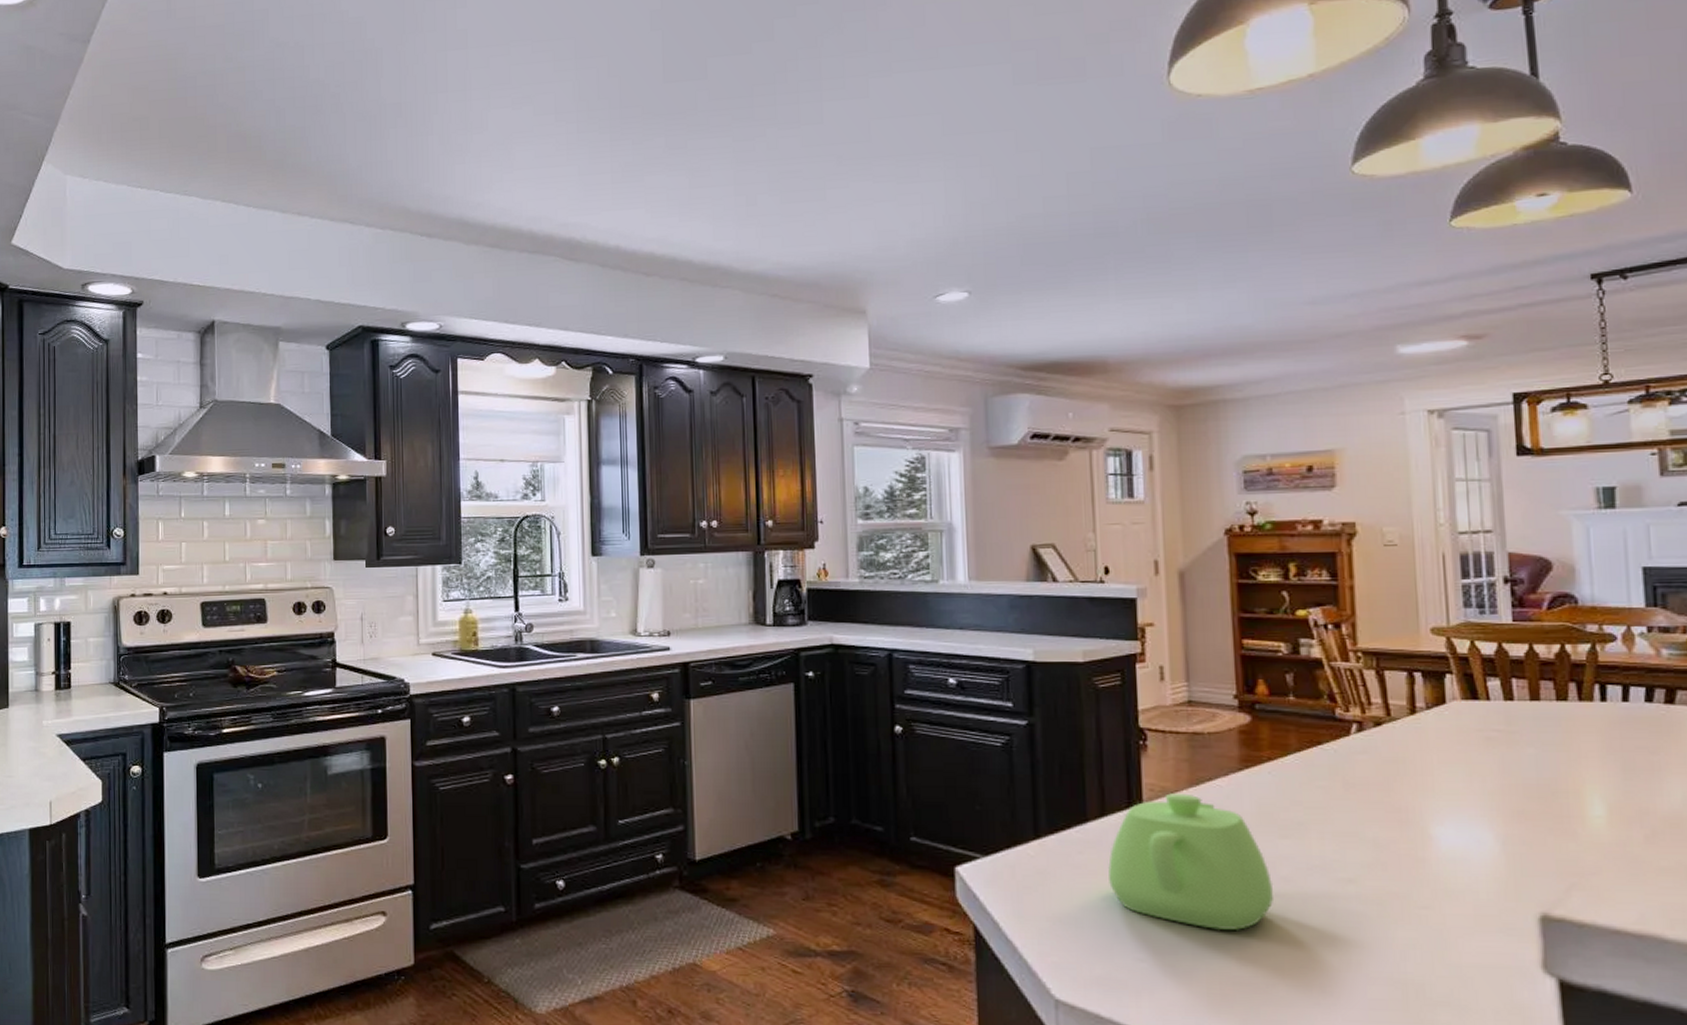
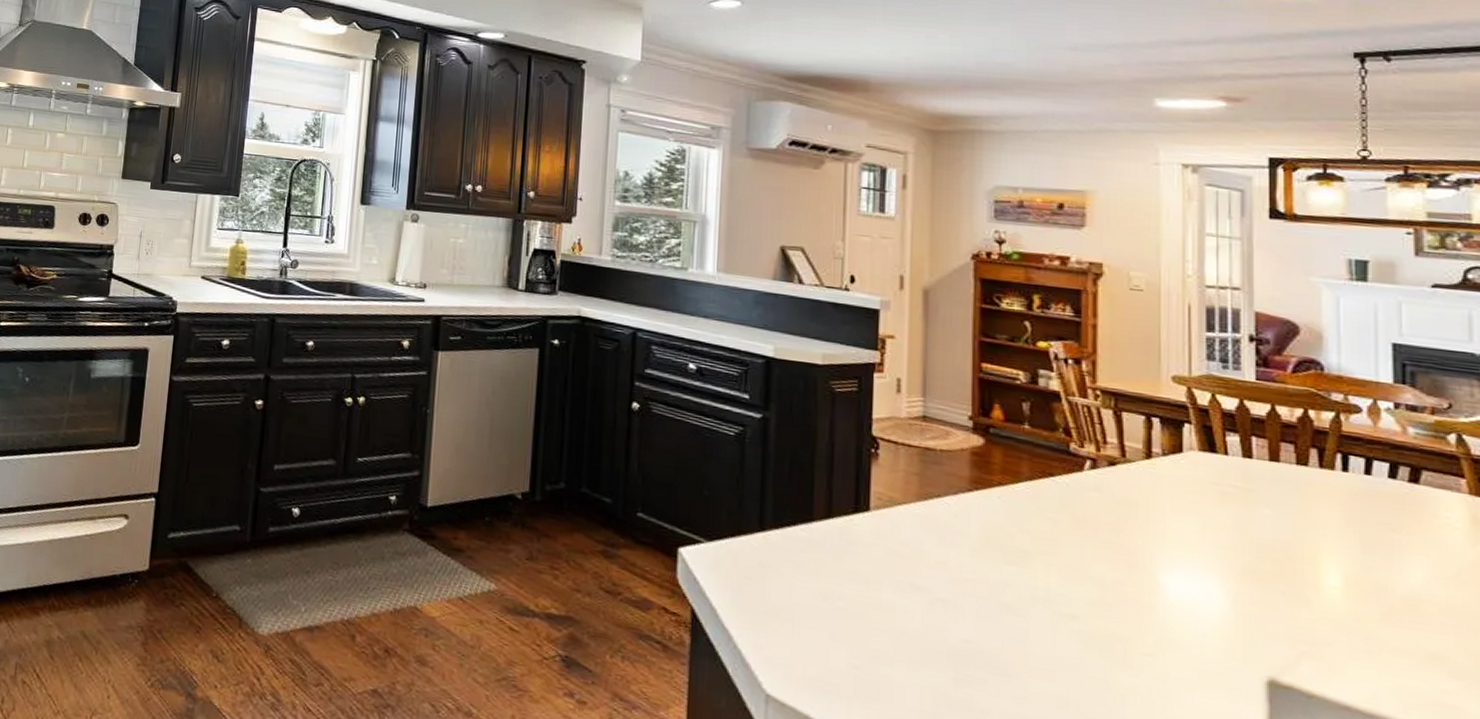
teapot: present [1108,793,1275,931] -> none [830,504,995,652]

